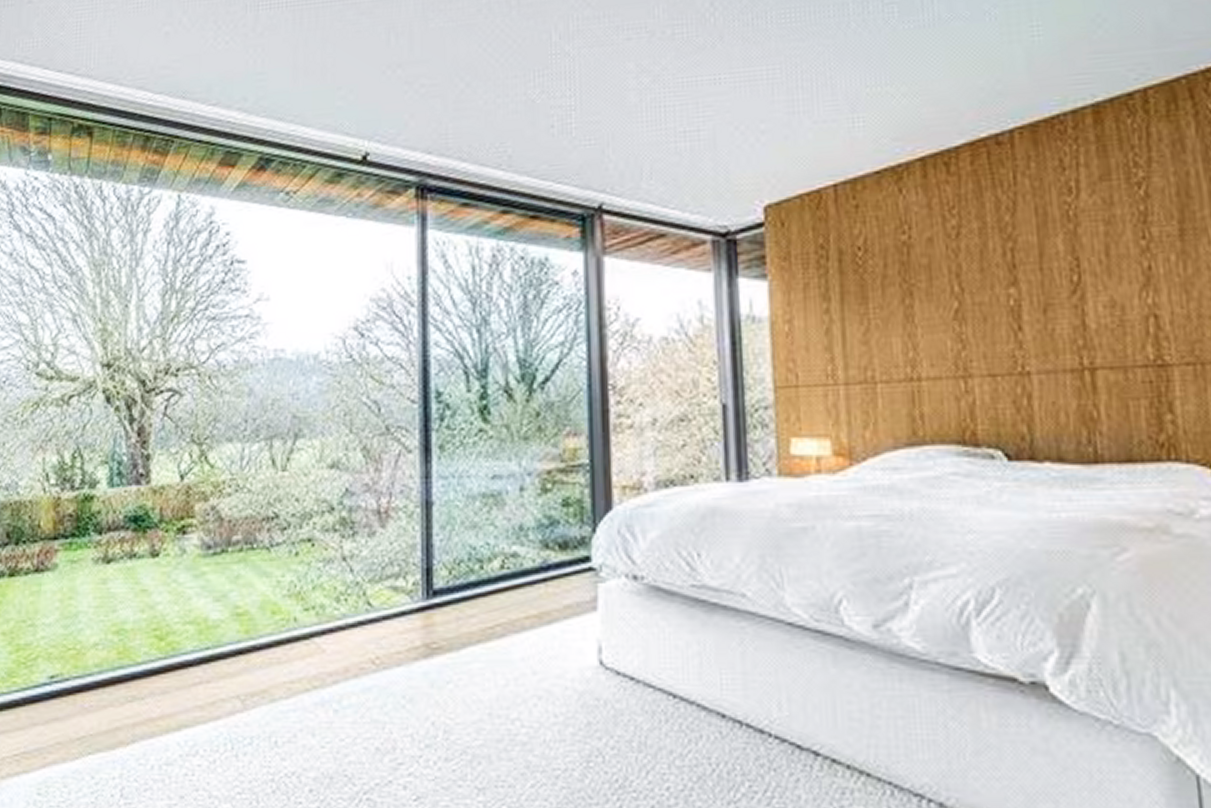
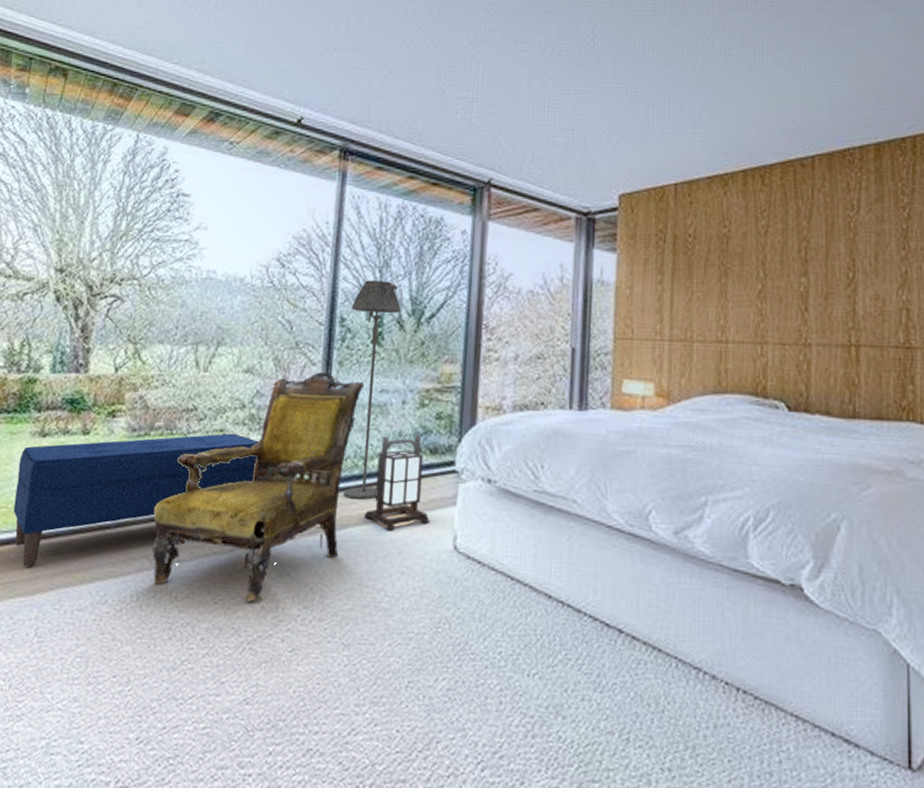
bench: none [82,542,353,717] -> present [13,433,258,567]
armchair: none [241,460,473,744] -> present [152,372,365,603]
floor lamp: none [448,342,508,611] -> present [343,280,401,499]
lantern: none [486,526,567,647] -> present [363,433,430,531]

